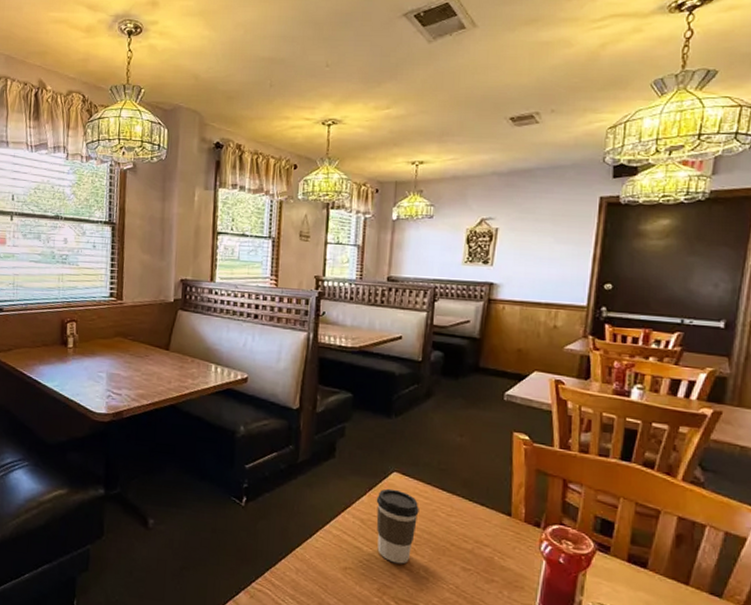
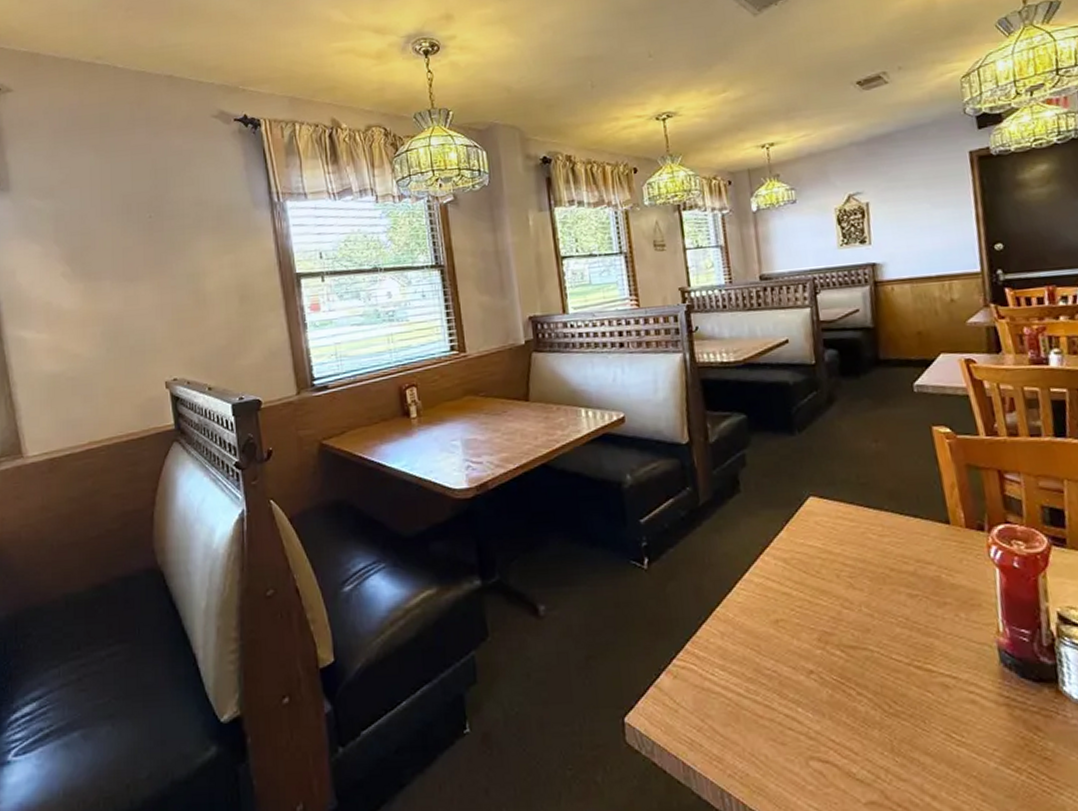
coffee cup: present [376,488,419,564] -> none [796,516,848,604]

